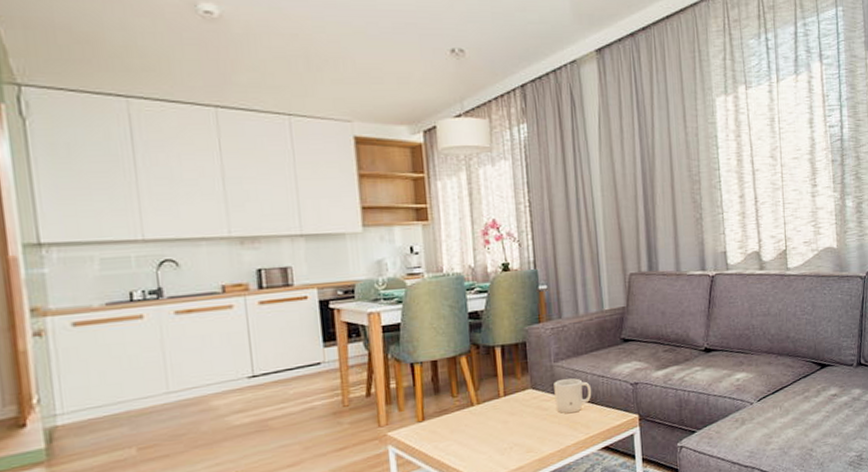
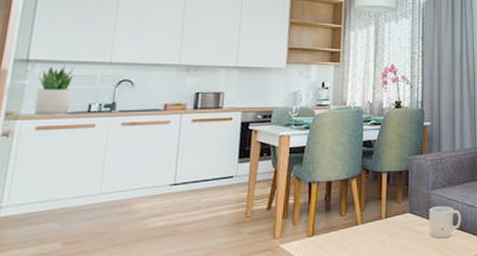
planter: none [58,246,107,310] -> present [34,64,75,116]

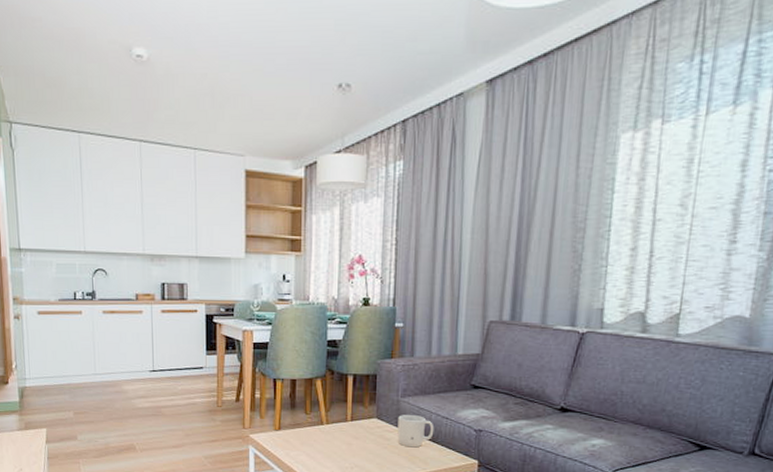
planter: present [34,64,75,116] -> none [30,253,60,302]

